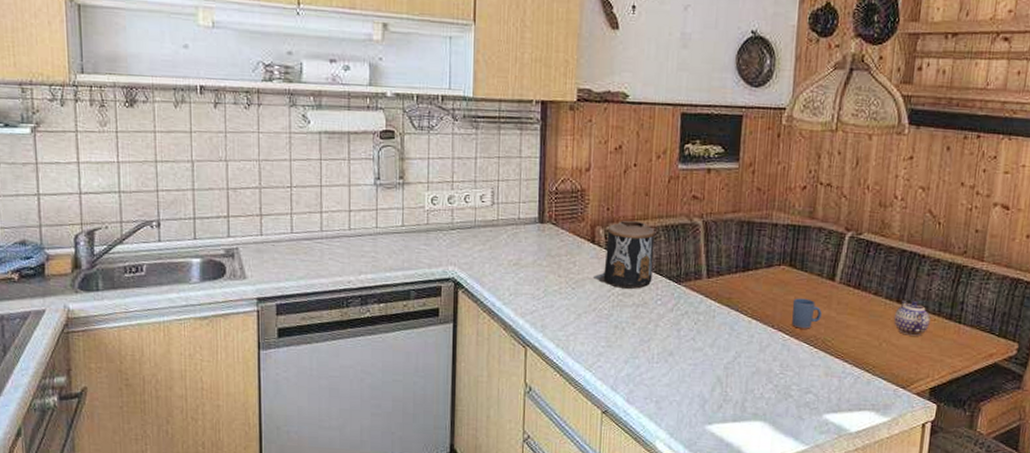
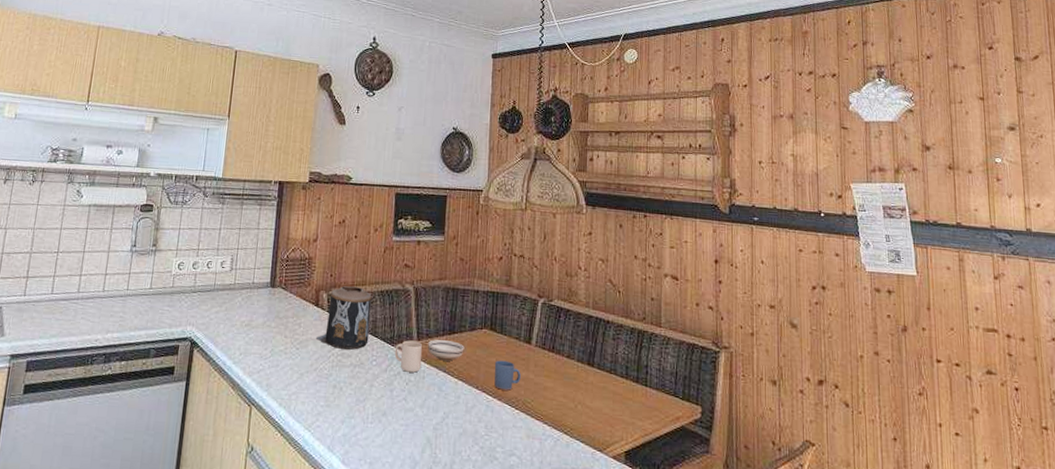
cup: none [681,278,713,312] -> present [394,340,423,373]
bowl: none [718,277,760,300] -> present [428,339,465,361]
teapot: present [893,300,931,336] -> none [586,363,619,399]

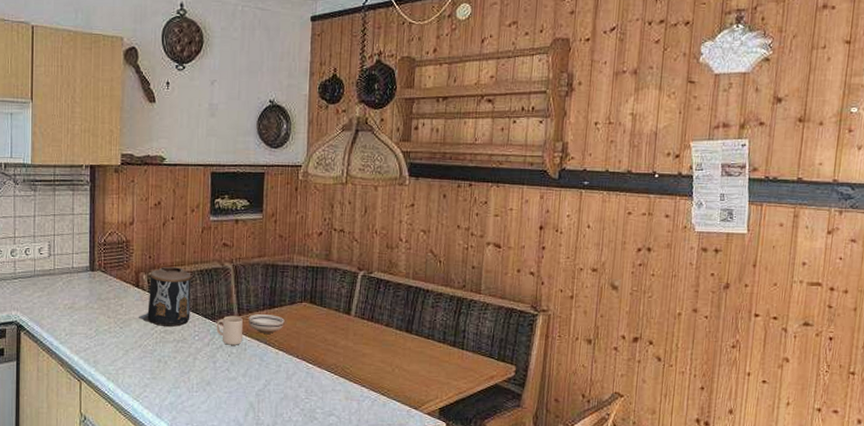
mug: present [494,360,521,391] -> none [314,331,340,358]

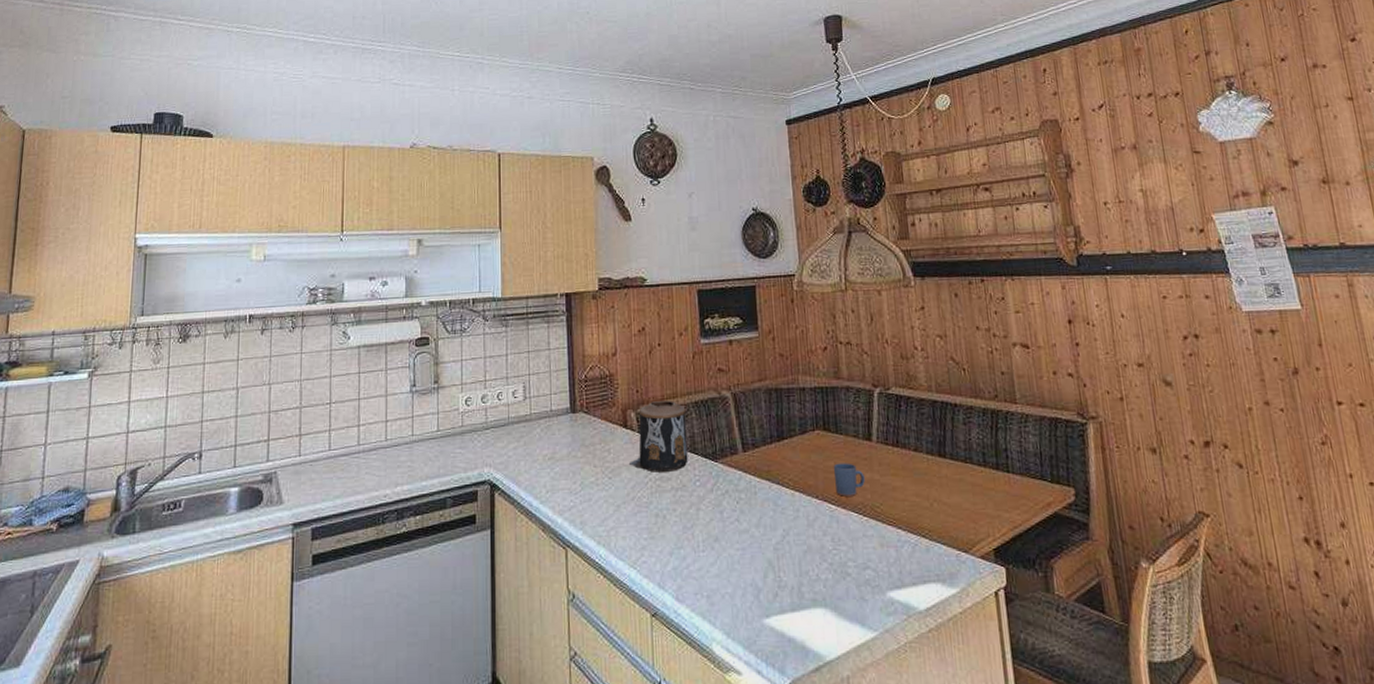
cup: present [216,316,244,345] -> none [719,453,752,489]
bowl: present [248,314,285,334] -> none [755,448,798,472]
mug: none [314,331,340,358] -> present [833,463,865,497]

